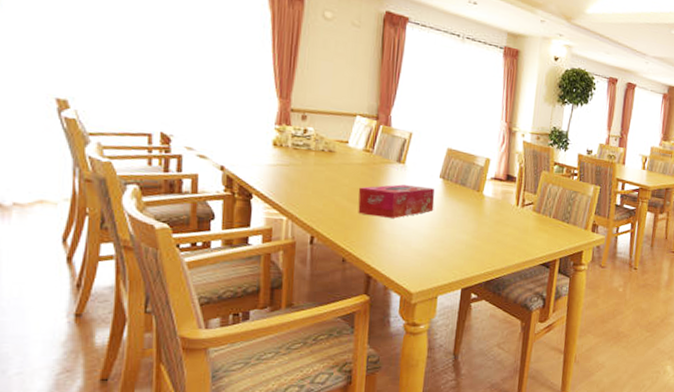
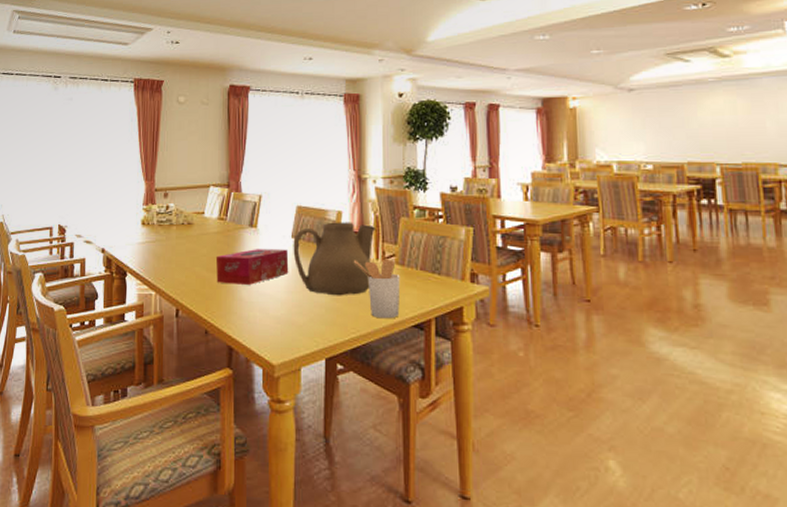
teapot: none [439,167,520,235] -> present [293,222,377,296]
utensil holder: none [495,204,536,257] -> present [353,258,401,319]

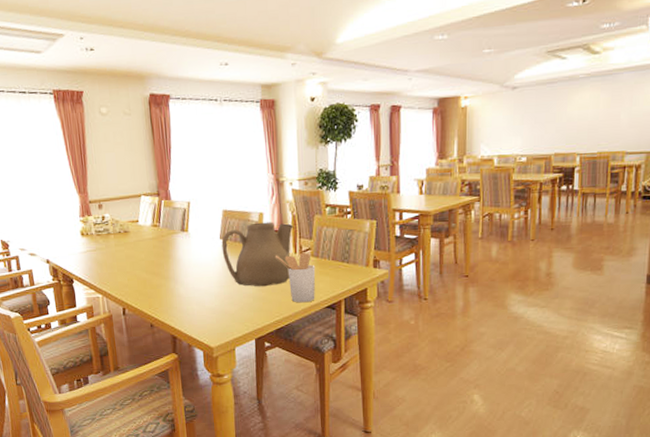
tissue box: present [215,249,289,285] -> none [153,249,220,284]

